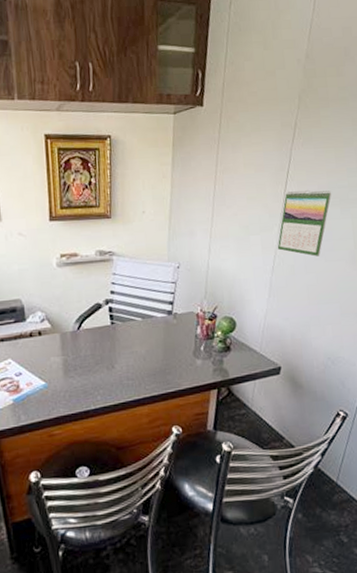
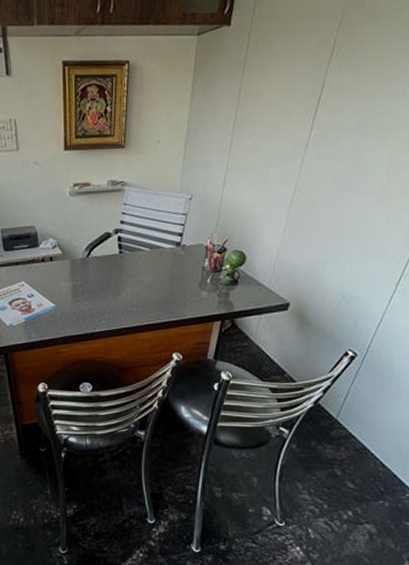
calendar: present [277,189,331,256] -> none [298,117,367,191]

